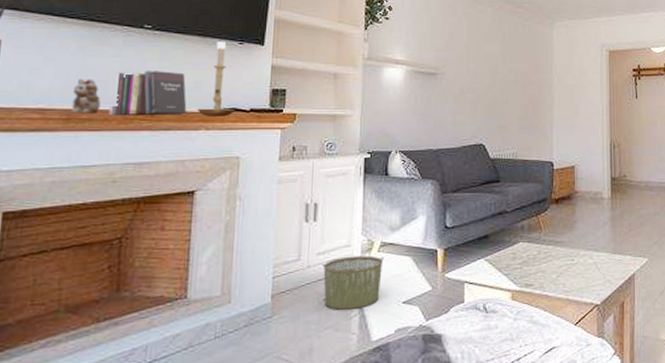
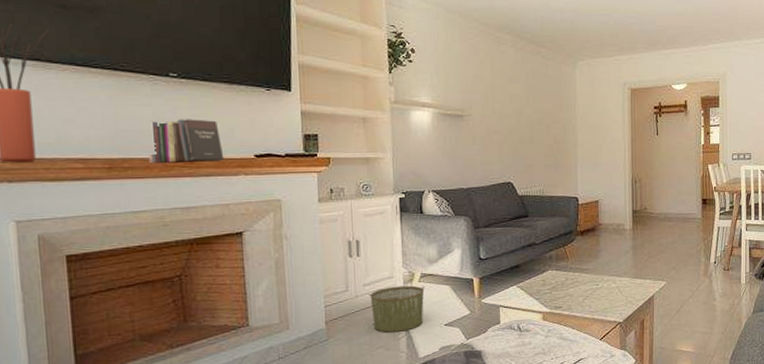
decorative figurine: present [70,78,101,115] -> none [110,128,140,163]
candle holder: present [197,41,236,116] -> none [234,88,271,162]

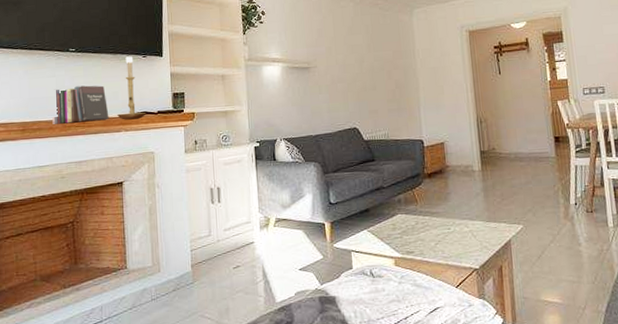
candle holder: none [234,88,271,162] -> present [117,56,146,120]
basket: present [369,285,425,333] -> none [229,230,280,277]

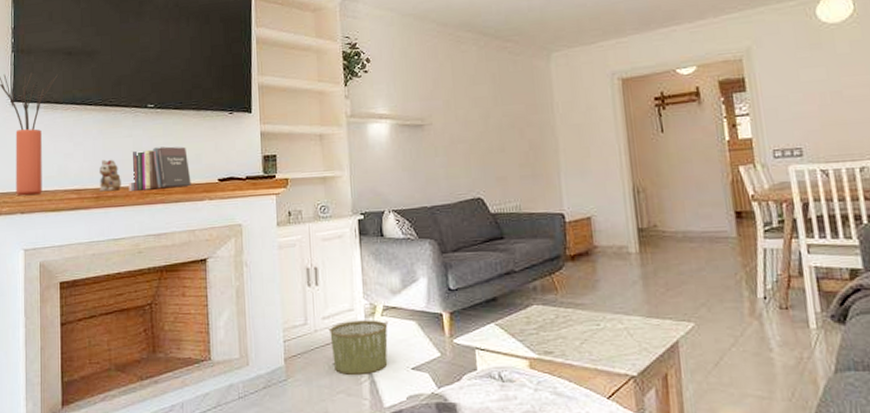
decorative figurine: none [24,96,45,125] -> present [98,159,121,192]
candle holder: present [117,56,146,120] -> none [200,113,233,187]
basket: none [229,230,280,277] -> present [328,320,388,375]

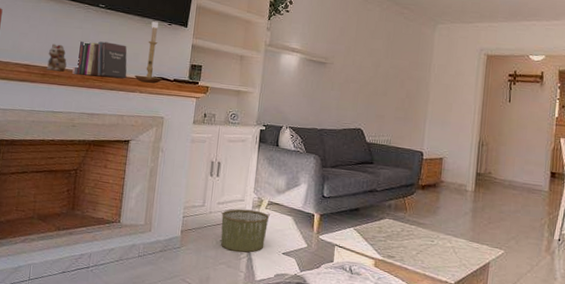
candle holder: none [200,113,233,187] -> present [135,21,163,84]

